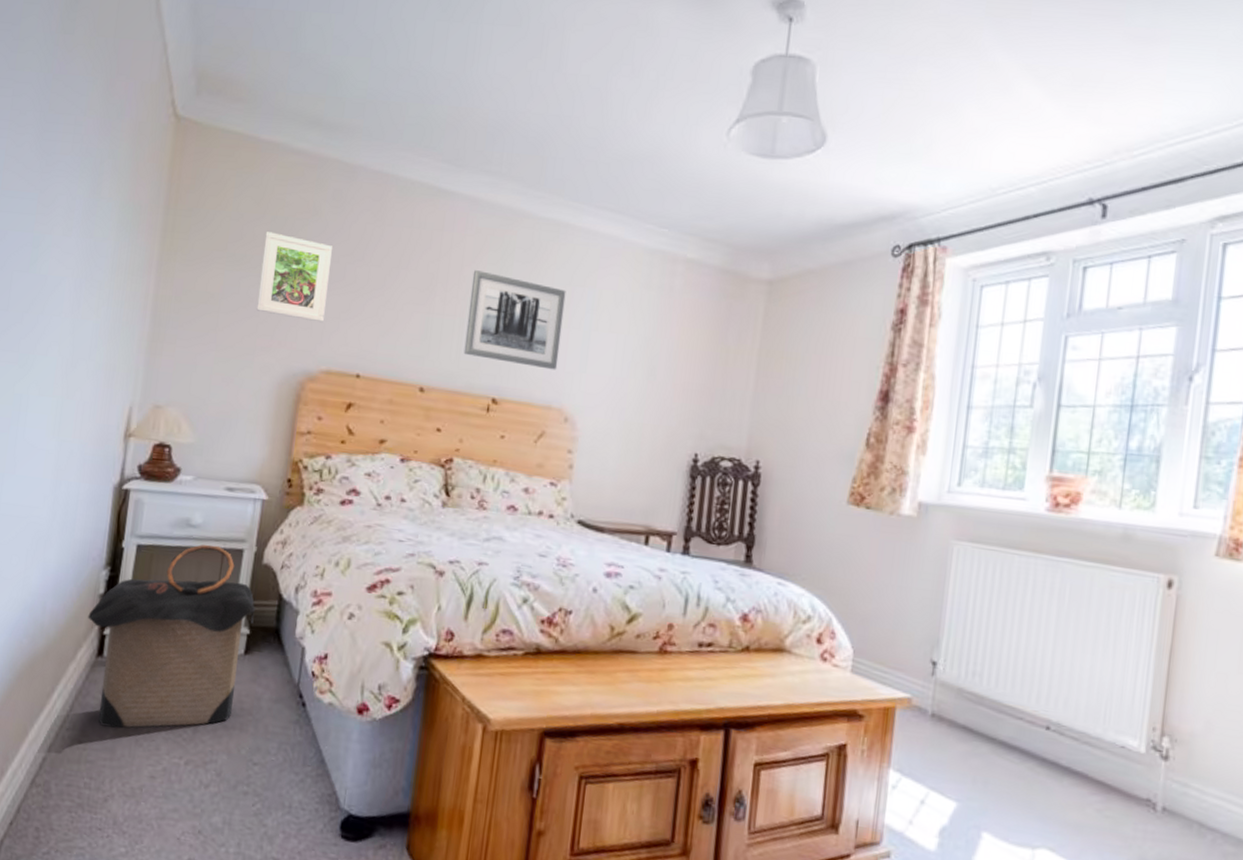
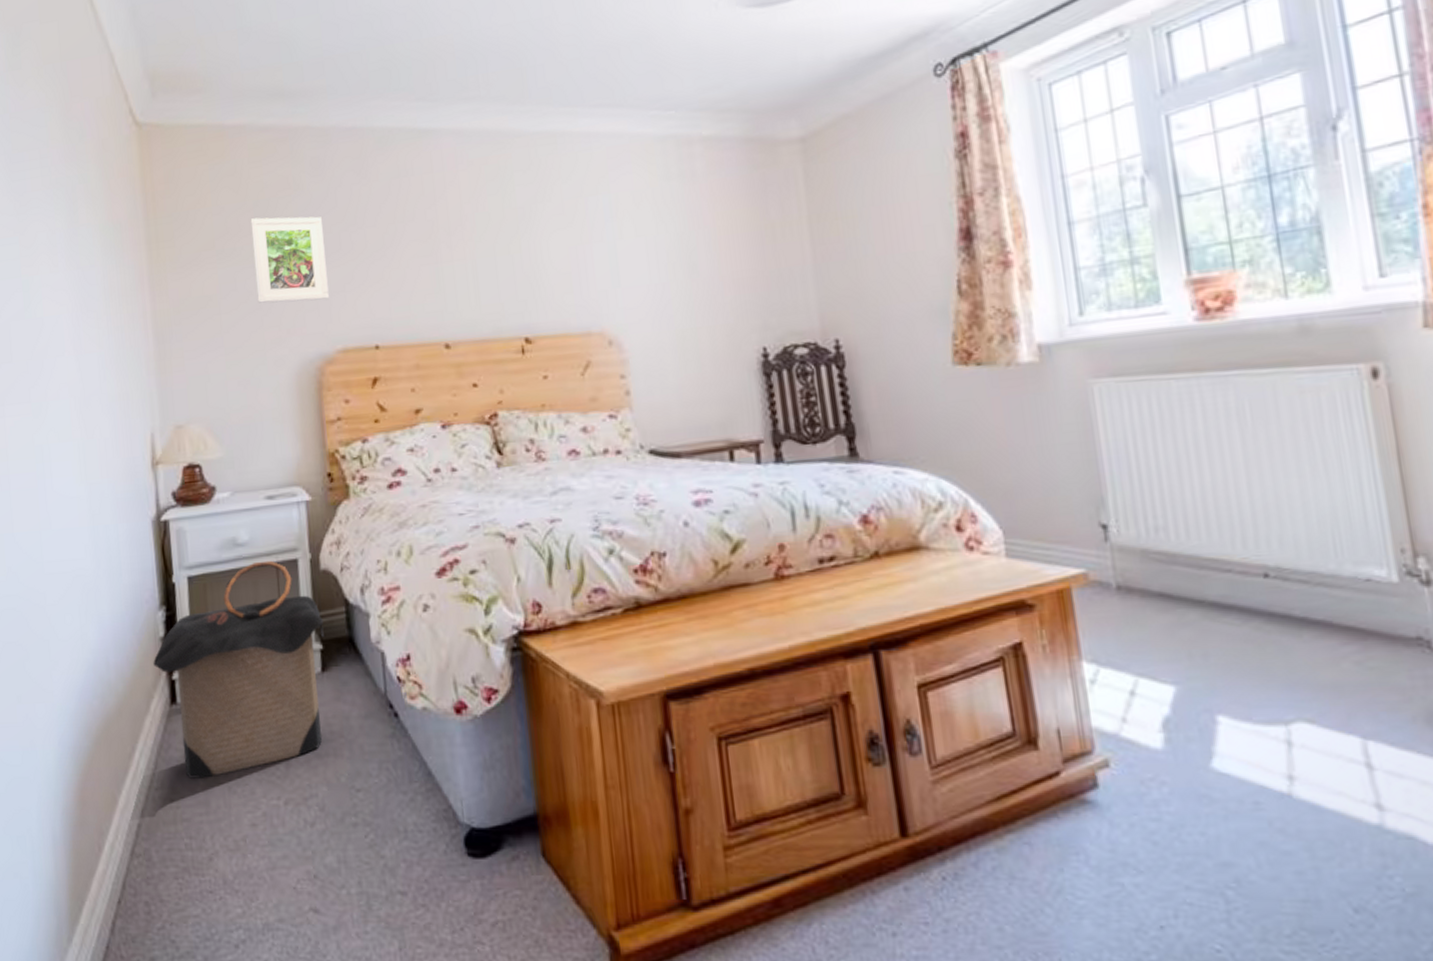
wall art: present [463,270,566,370] -> none [474,203,588,299]

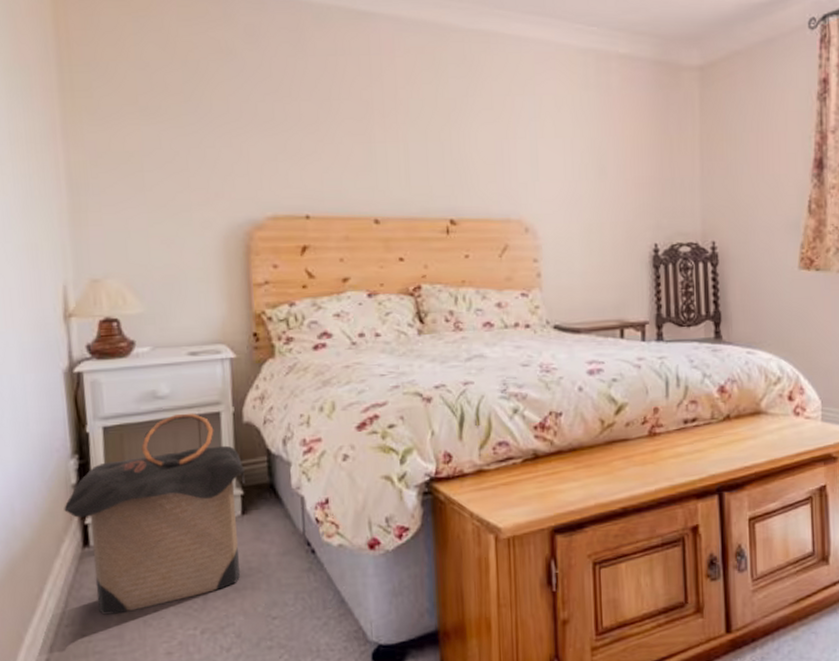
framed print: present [250,216,329,303] -> none [178,78,260,168]

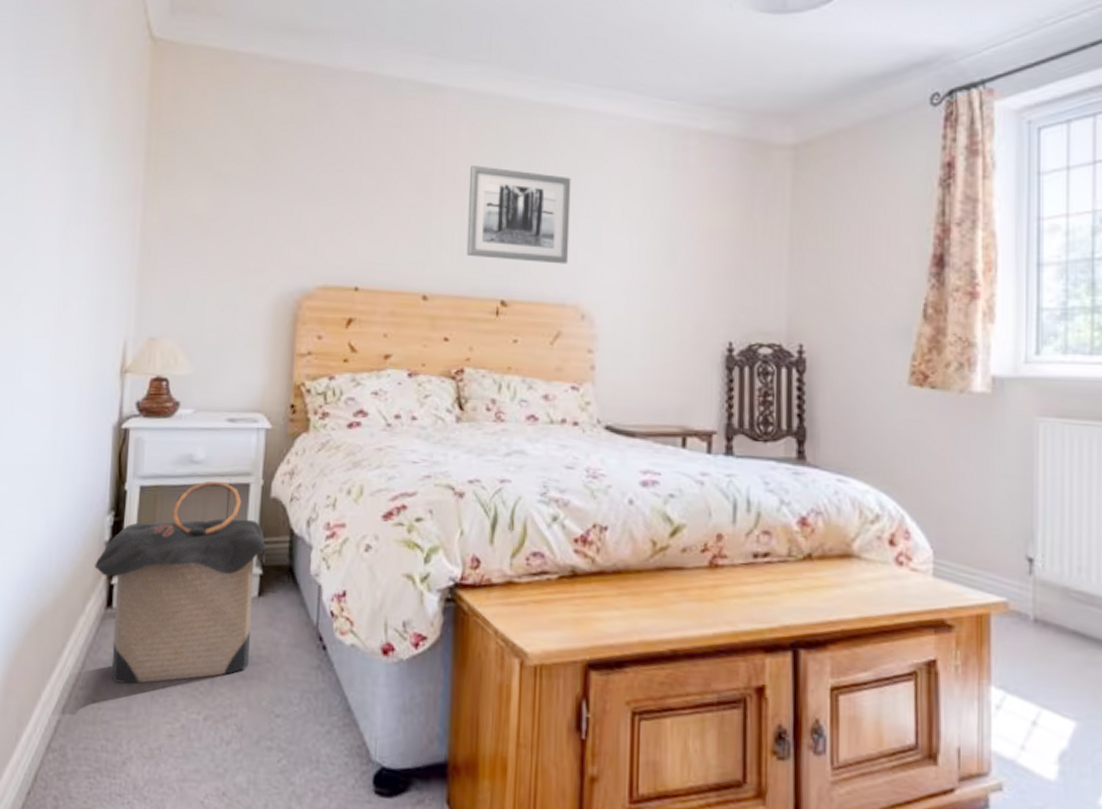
wall art: none [409,92,510,183] -> present [466,165,571,264]

